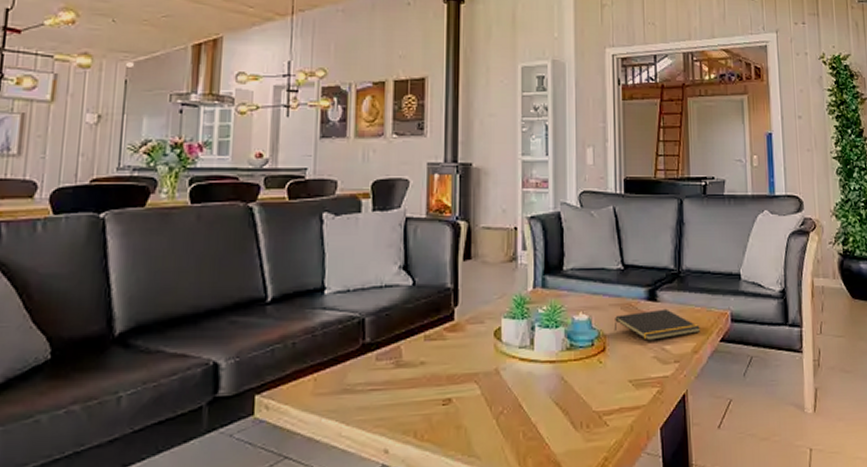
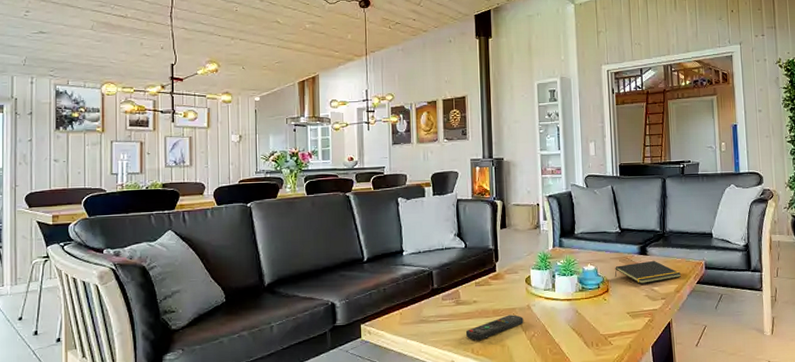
remote control: none [406,382,489,420] -> present [465,314,524,341]

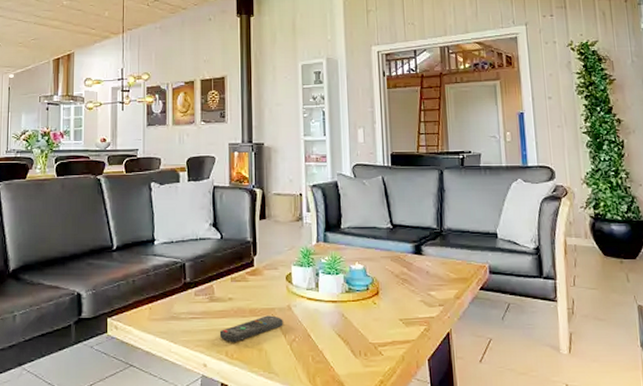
notepad: present [614,260,682,284] -> none [385,261,462,287]

